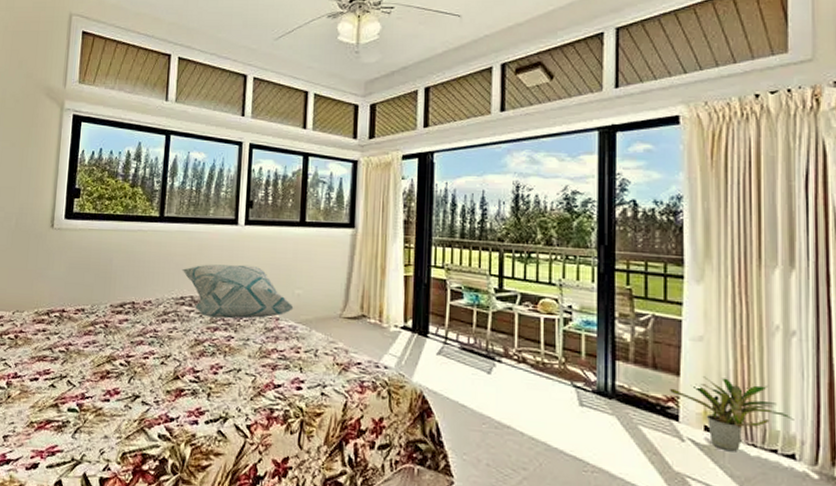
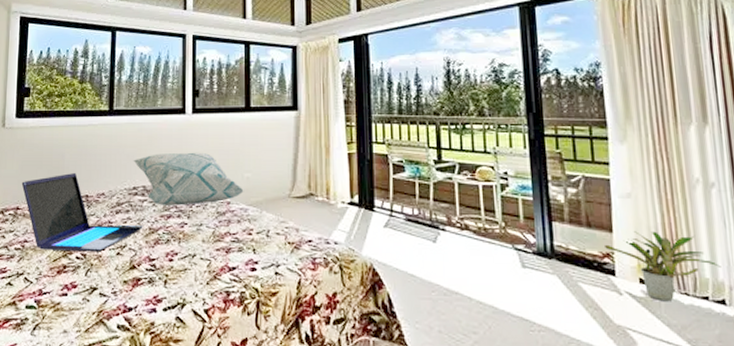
laptop: none [68,278,189,360] -> present [21,172,143,252]

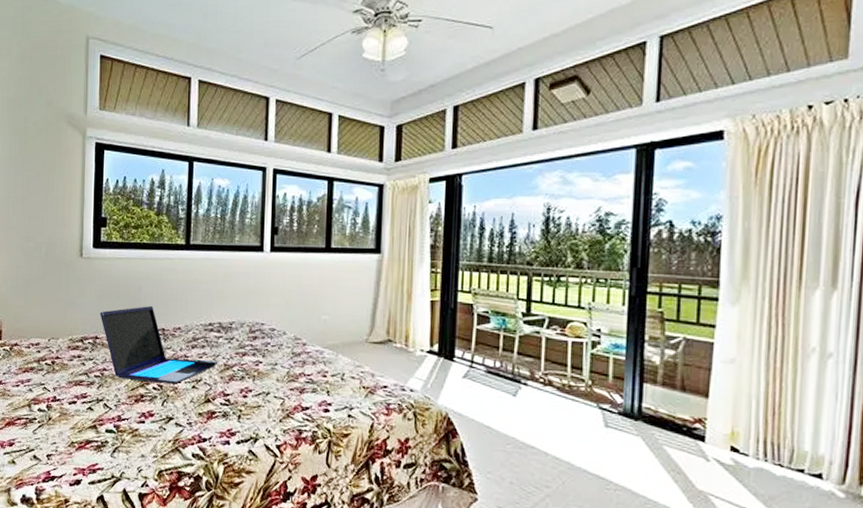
decorative pillow: present [133,152,244,206] -> none [209,291,320,344]
potted plant: present [605,231,721,302] -> none [698,398,824,472]

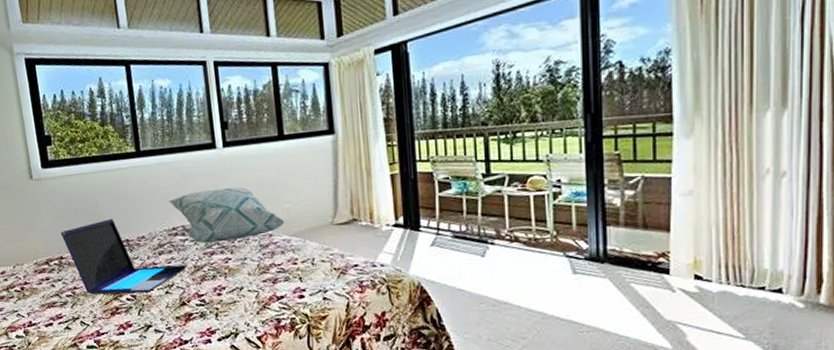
decorative pillow: none [209,291,320,344] -> present [168,186,285,243]

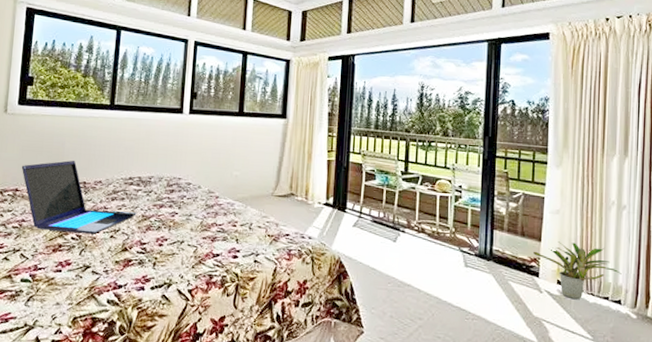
decorative pillow: present [168,186,285,243] -> none [130,148,232,197]
potted plant: none [661,227,782,295] -> present [533,241,622,300]

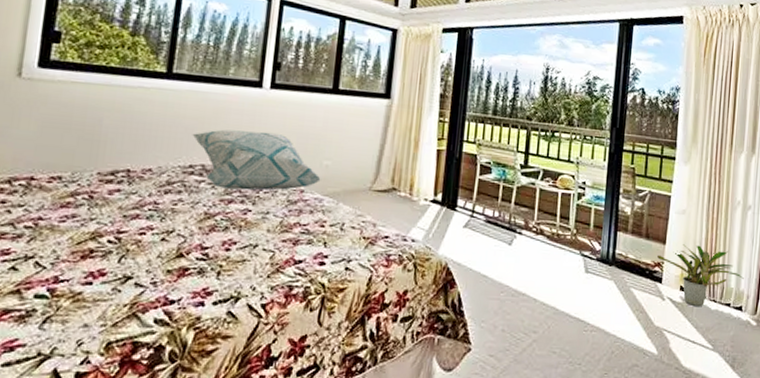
laptop: present [21,160,137,234] -> none [39,141,197,236]
decorative pillow: none [130,148,232,197] -> present [192,129,321,190]

